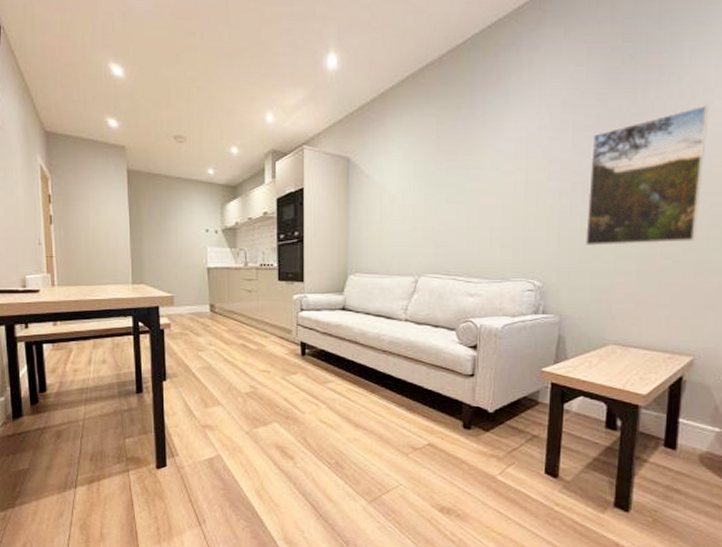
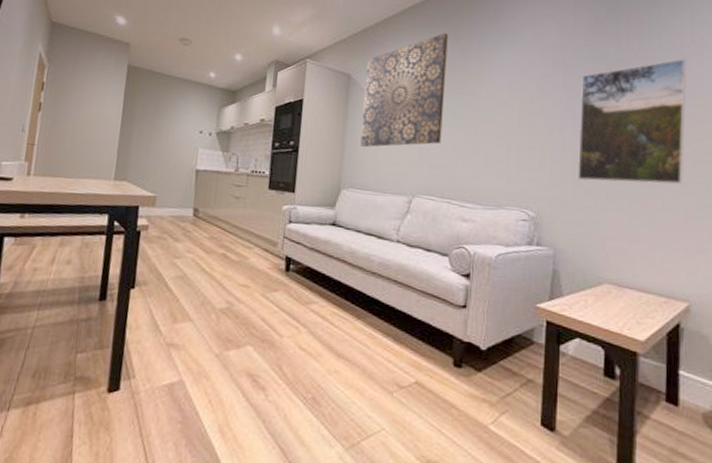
wall art: none [364,103,449,231] -> present [360,33,448,147]

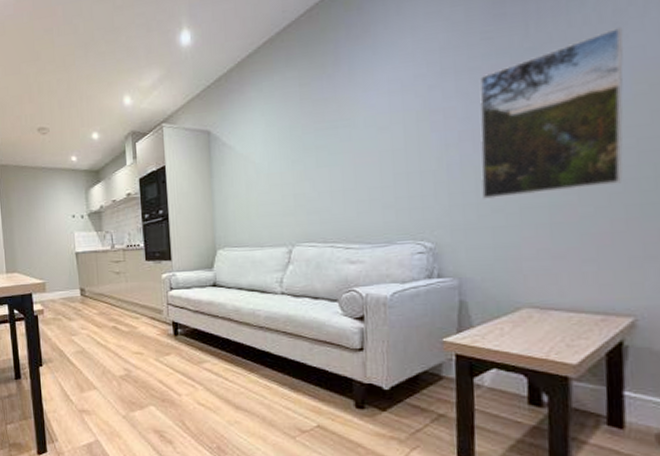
wall art: present [360,33,448,147] -> none [225,63,317,203]

